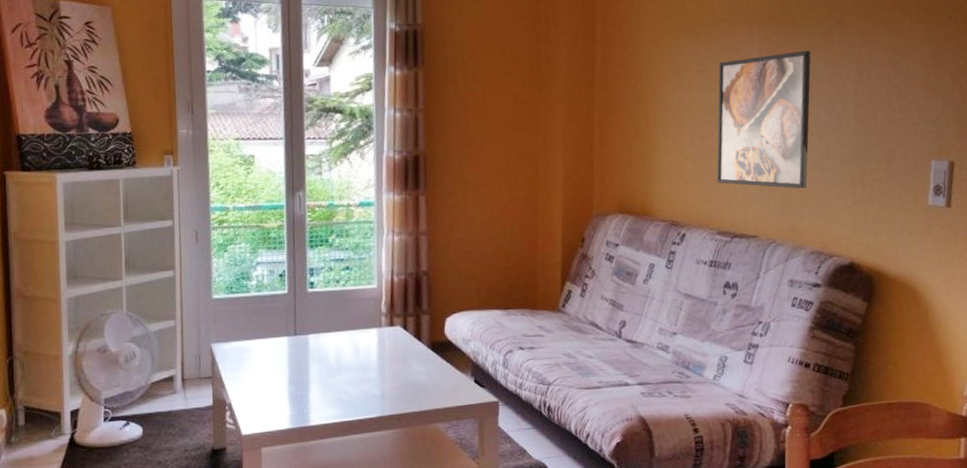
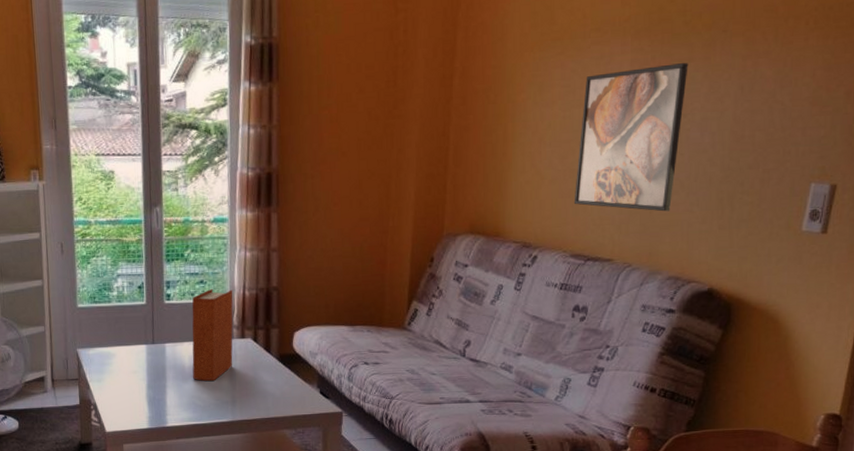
book: none [337,274,382,374] -> present [192,288,233,381]

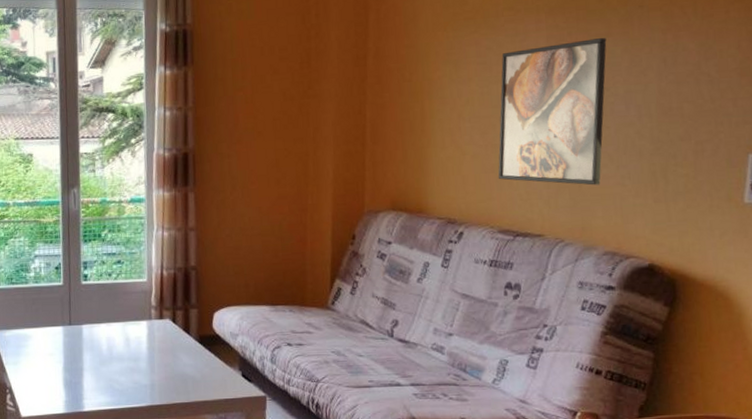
book: present [192,288,233,381] -> none [109,268,151,363]

